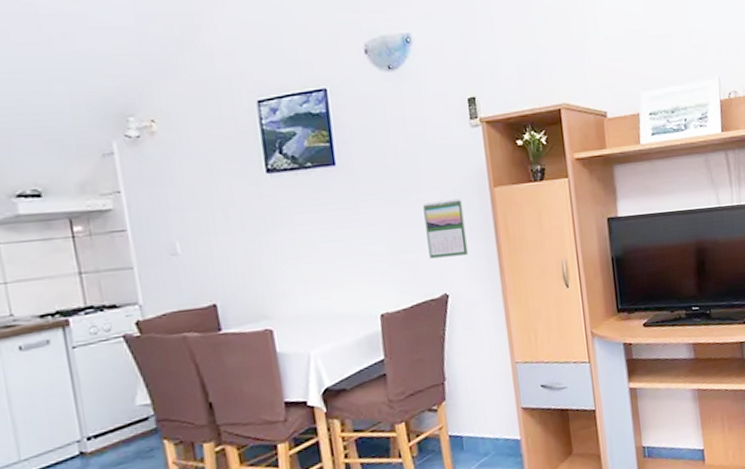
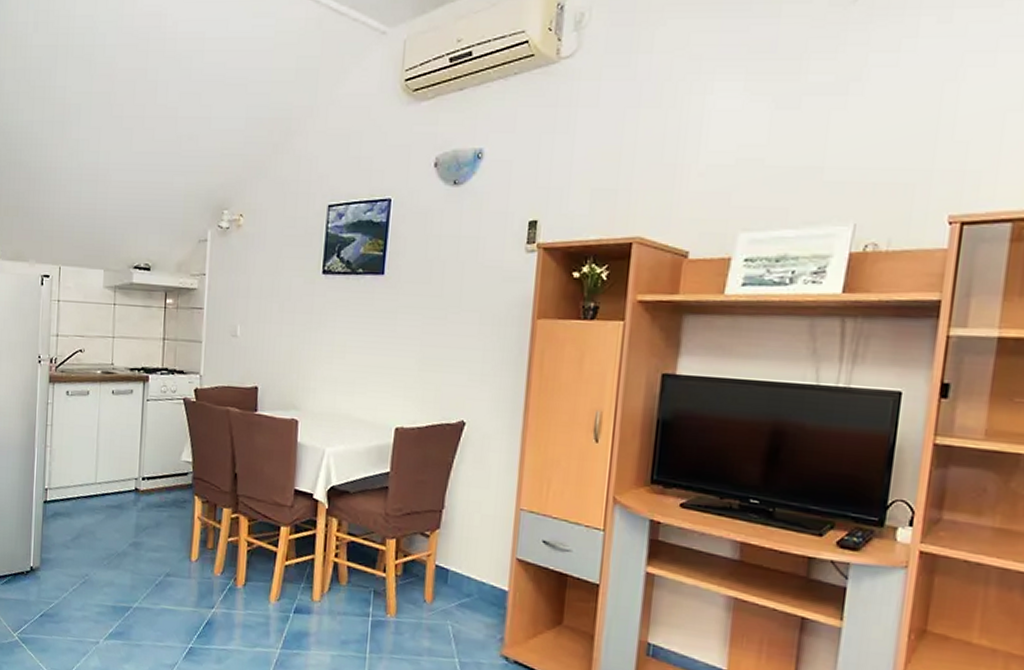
calendar: present [423,198,468,259] -> none [454,324,499,385]

